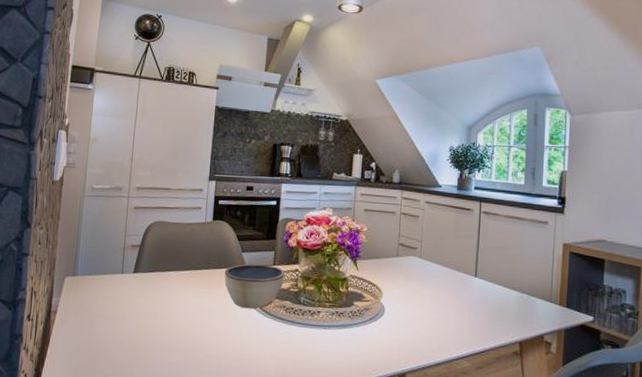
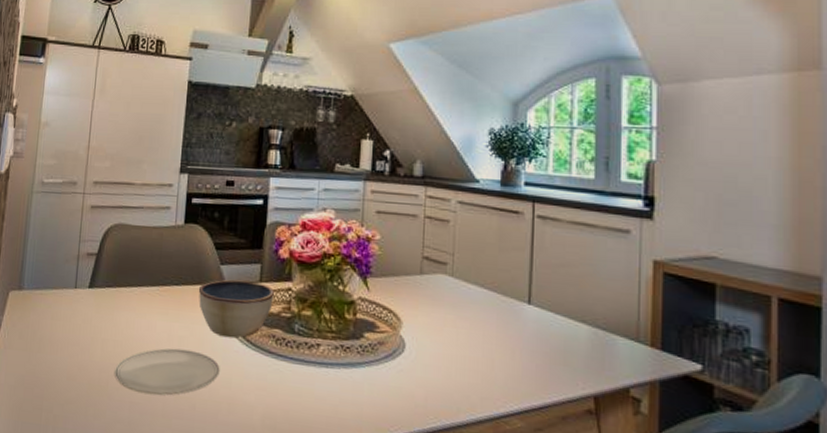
plate: none [155,318,242,356] -> present [113,348,220,396]

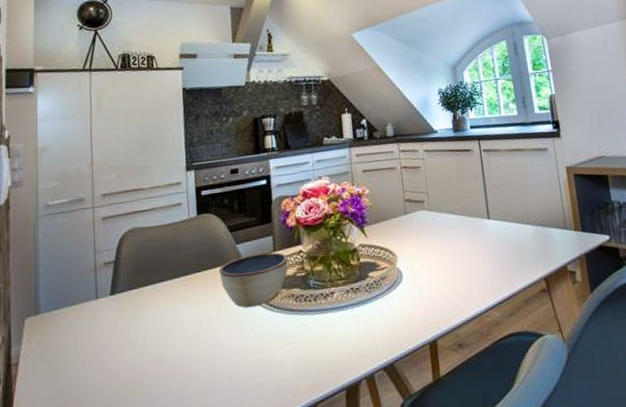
plate: present [113,348,220,396] -> none [147,327,250,381]

